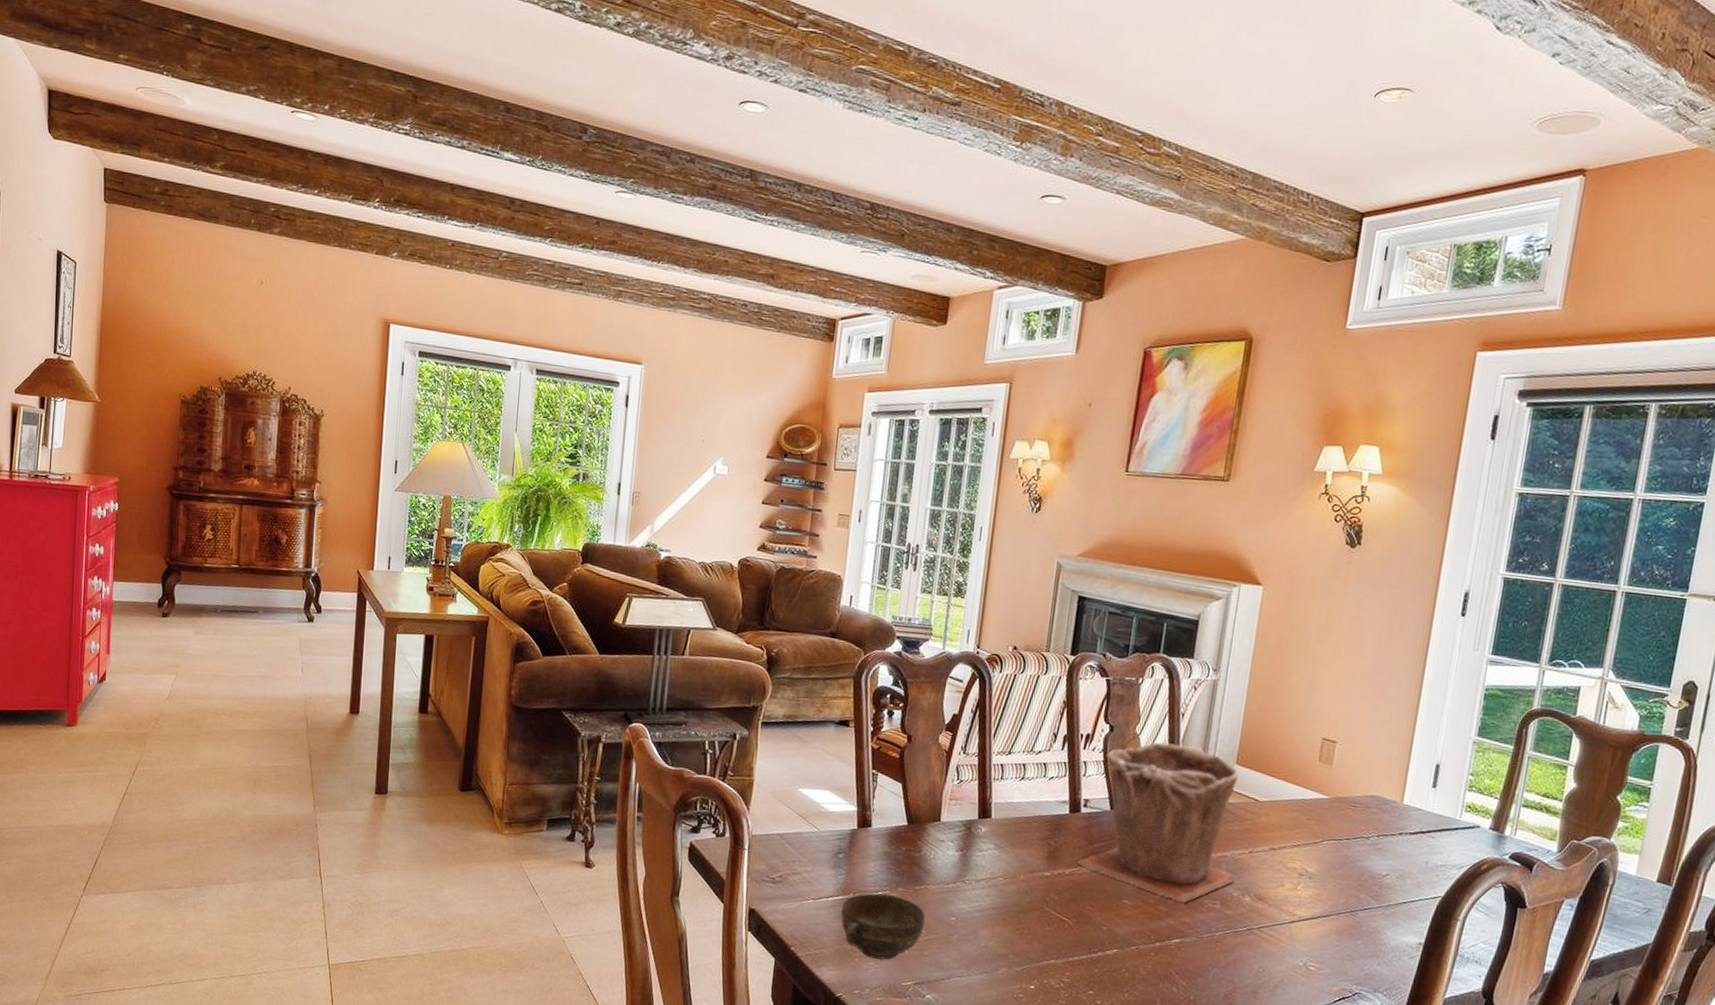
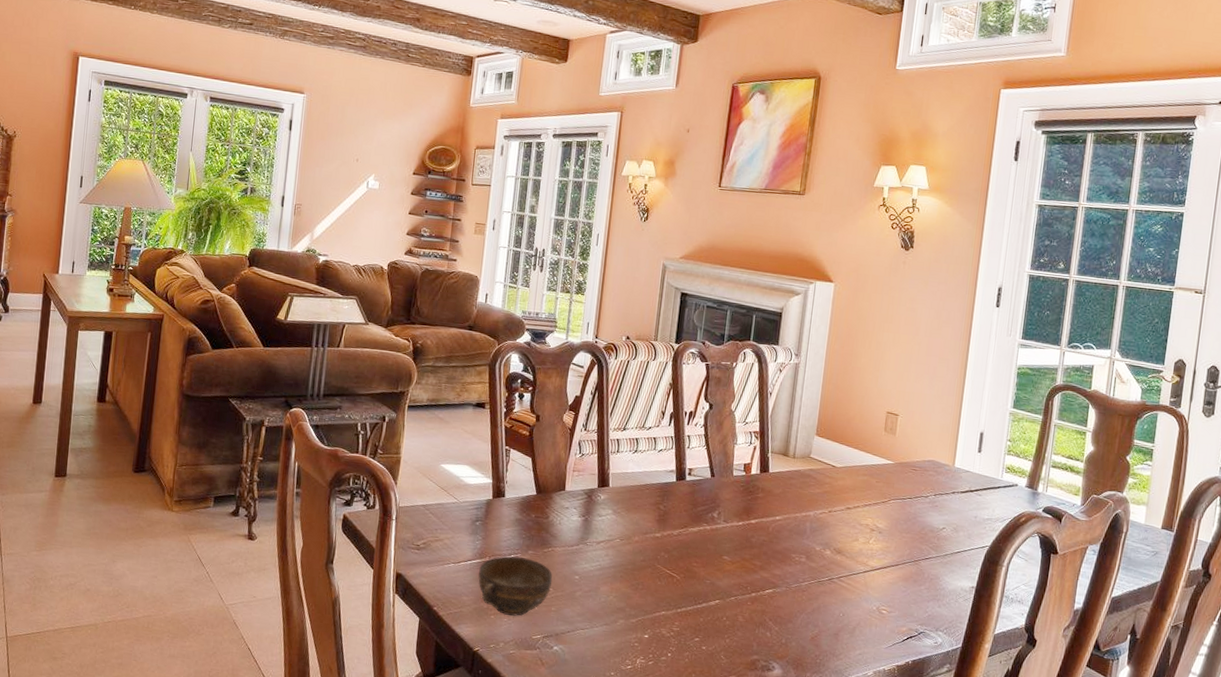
plant pot: present [1078,742,1239,903] -> none [684,417,819,557]

